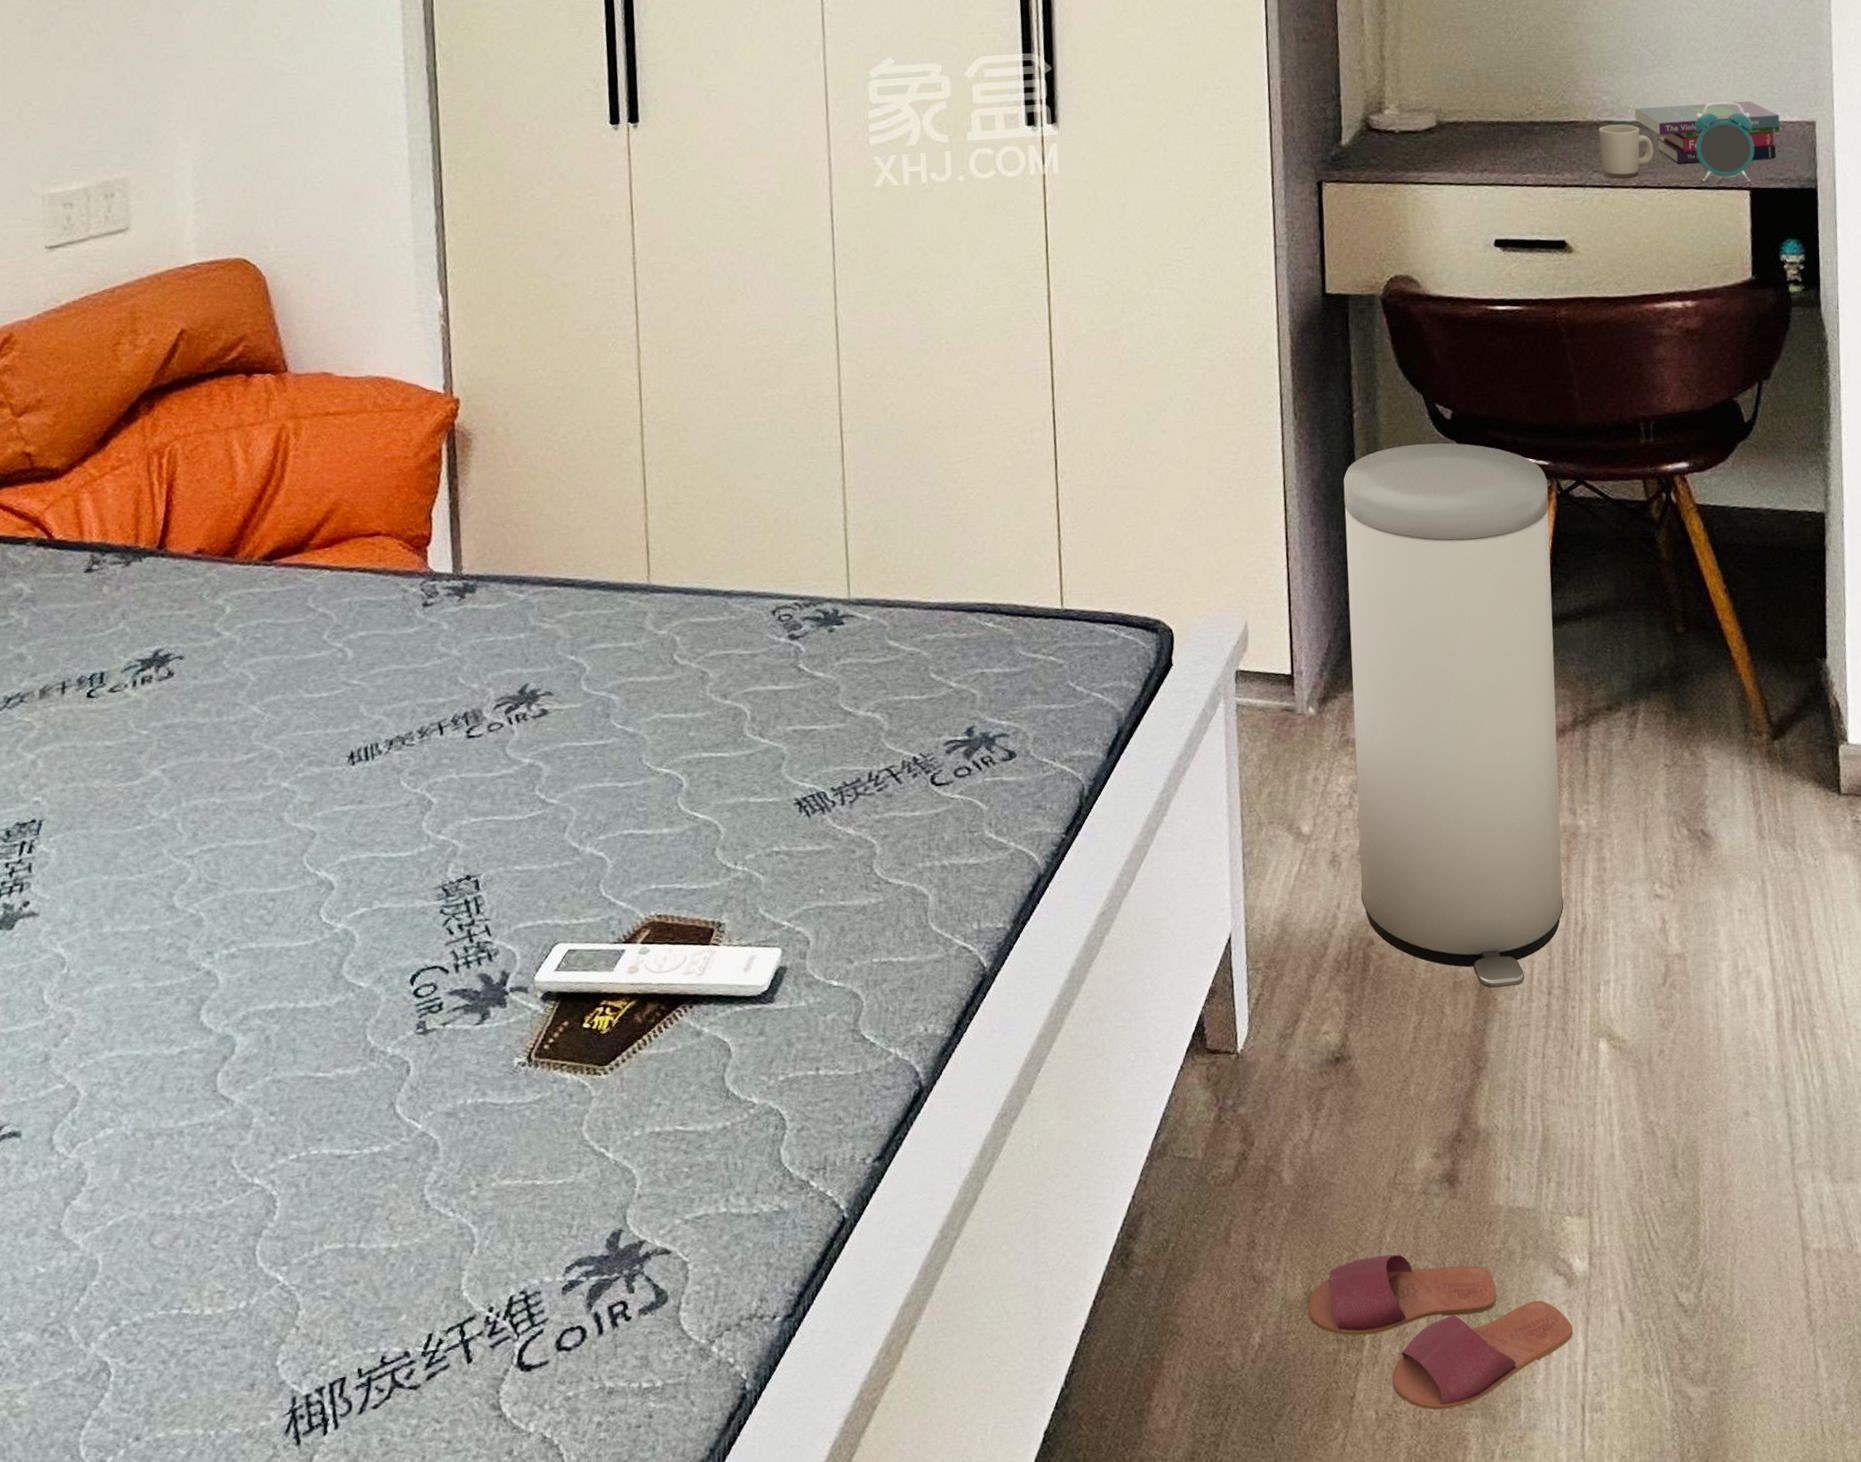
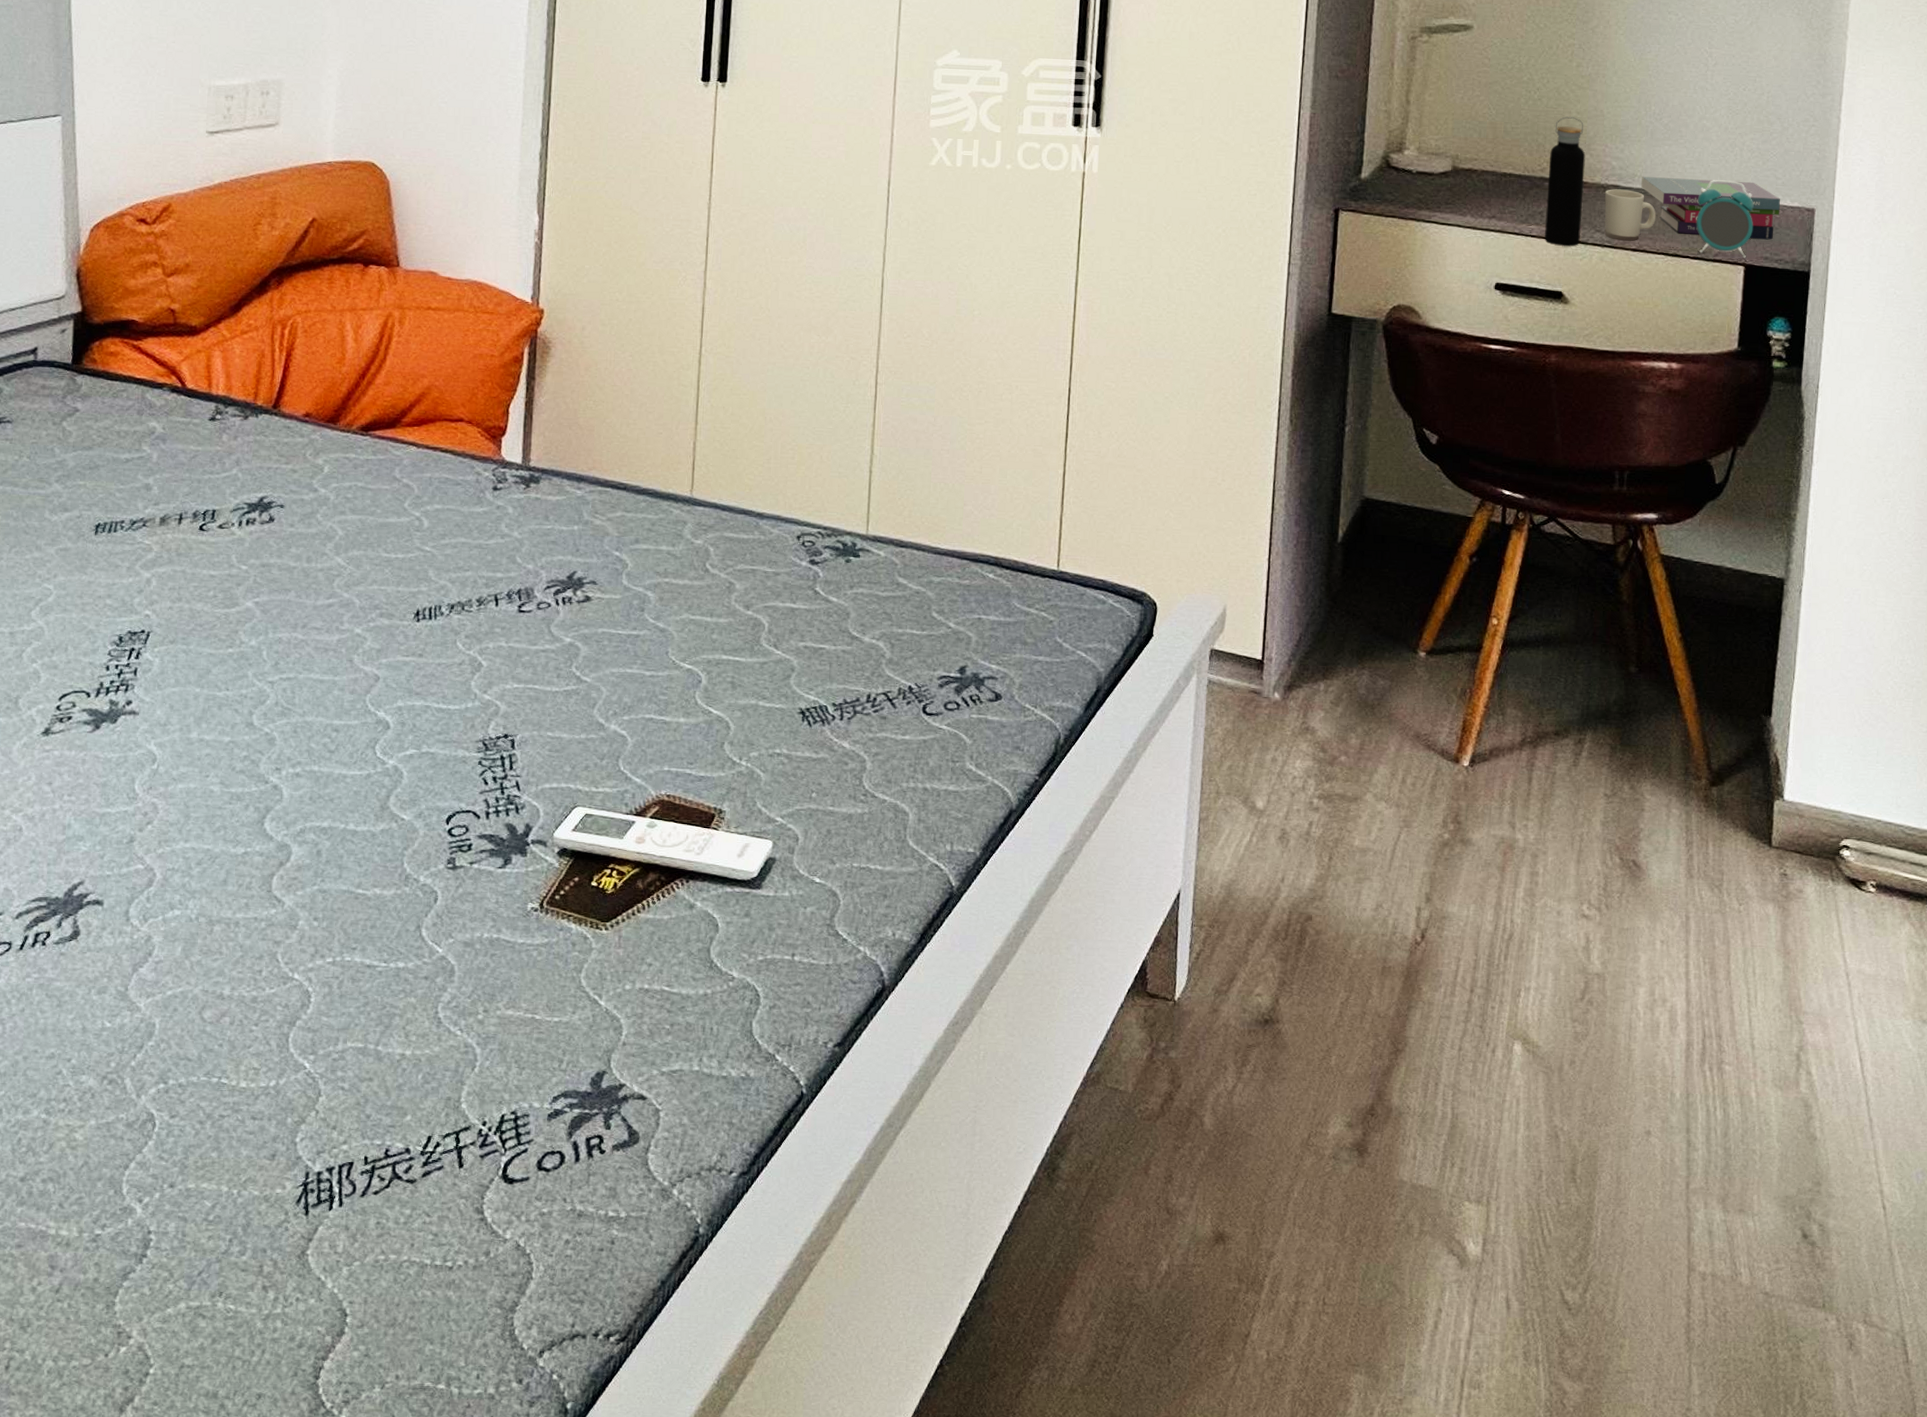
slippers: present [1307,1254,1573,1410] -> none [1214,1208,1460,1361]
pedal bin: present [1343,443,1564,988] -> none [1305,463,1522,979]
water bottle: none [1537,54,1578,192] -> present [1544,116,1586,246]

